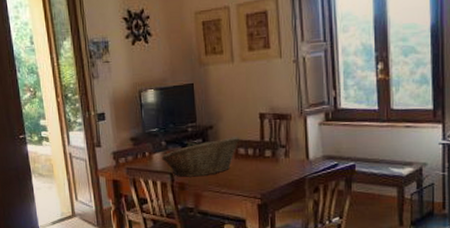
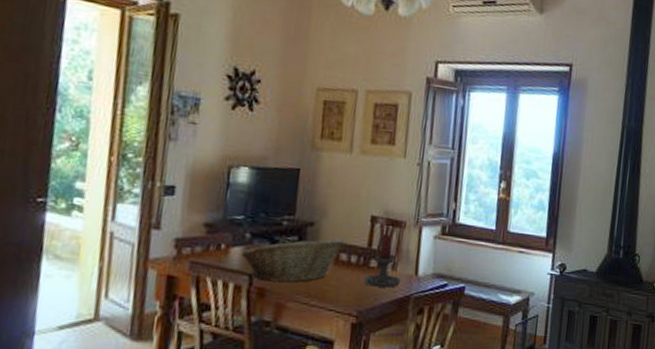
candle holder: none [262,126,294,173] -> present [364,233,401,288]

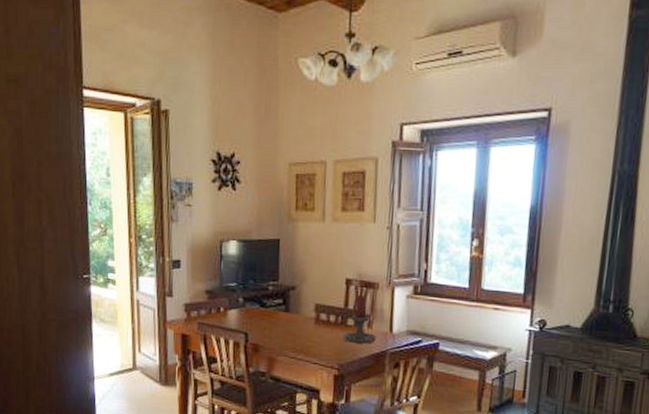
fruit basket: present [240,239,344,282] -> none [236,300,323,339]

